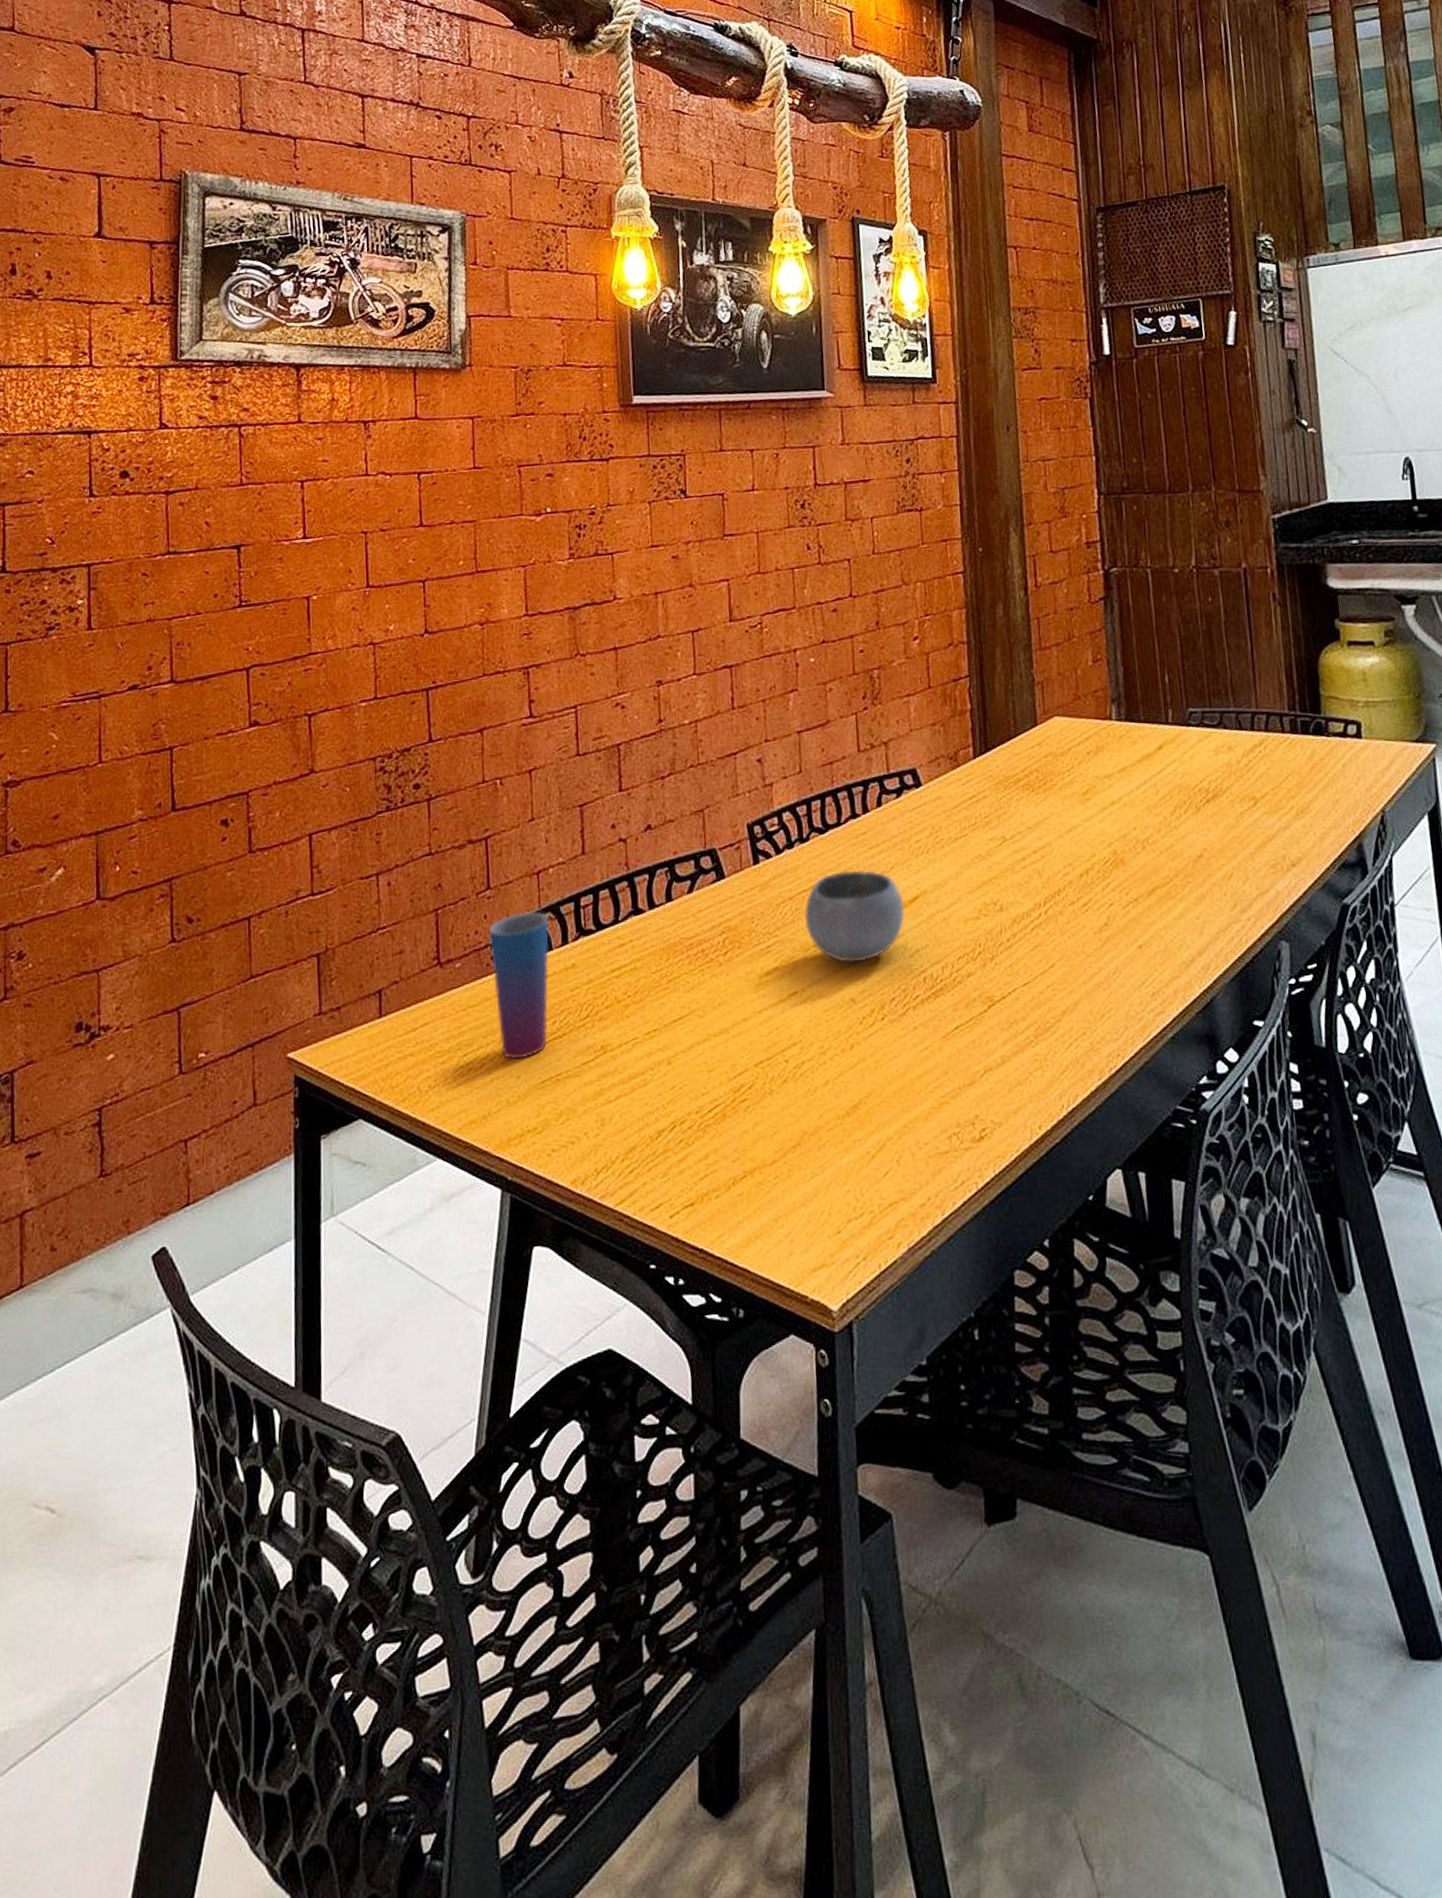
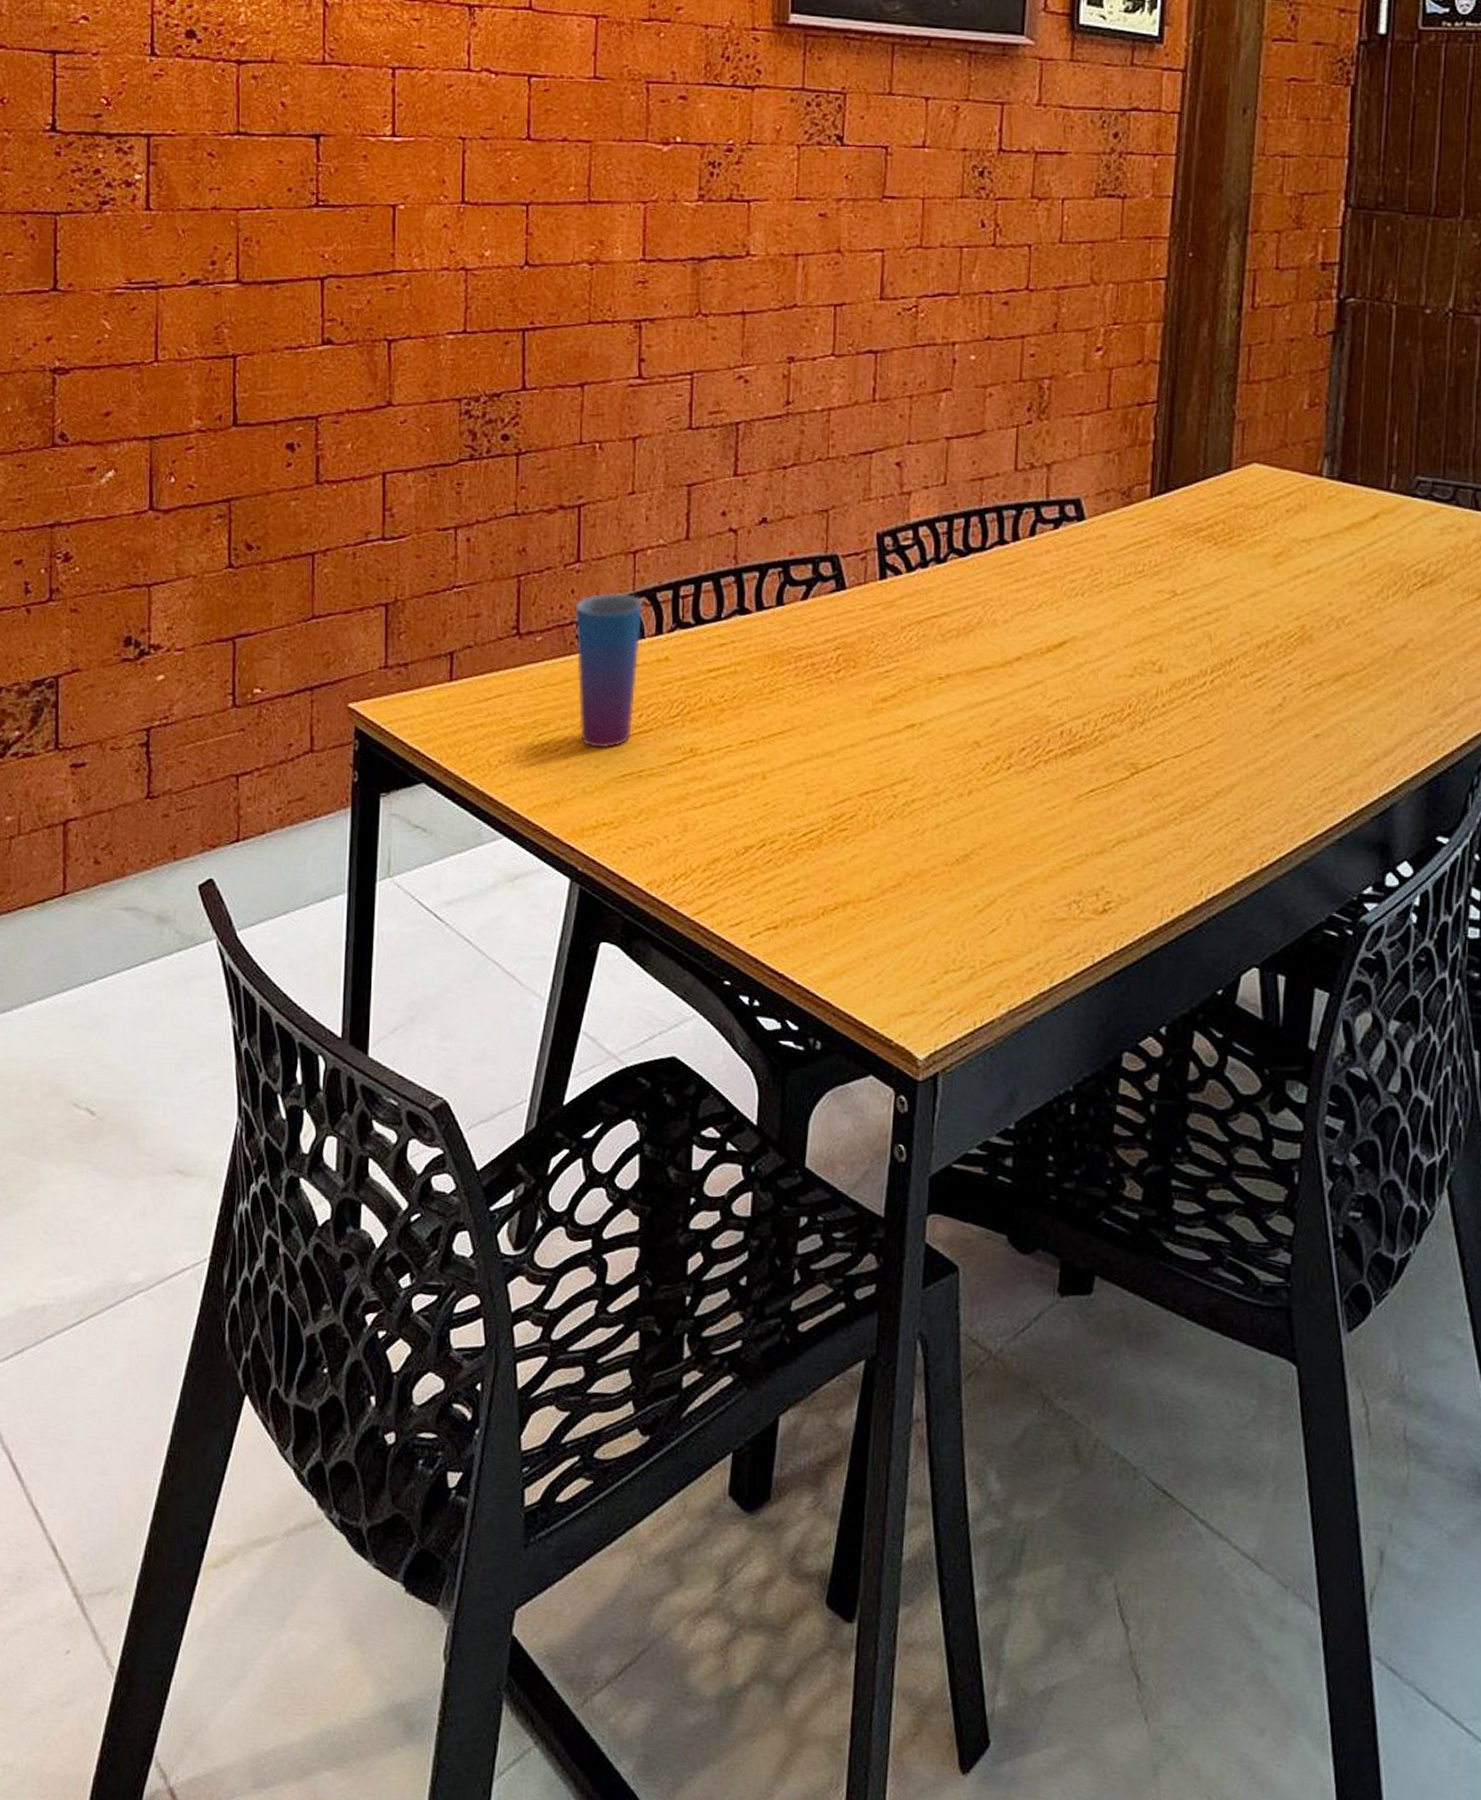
bowl: present [804,870,905,964] -> none [931,602,1048,704]

